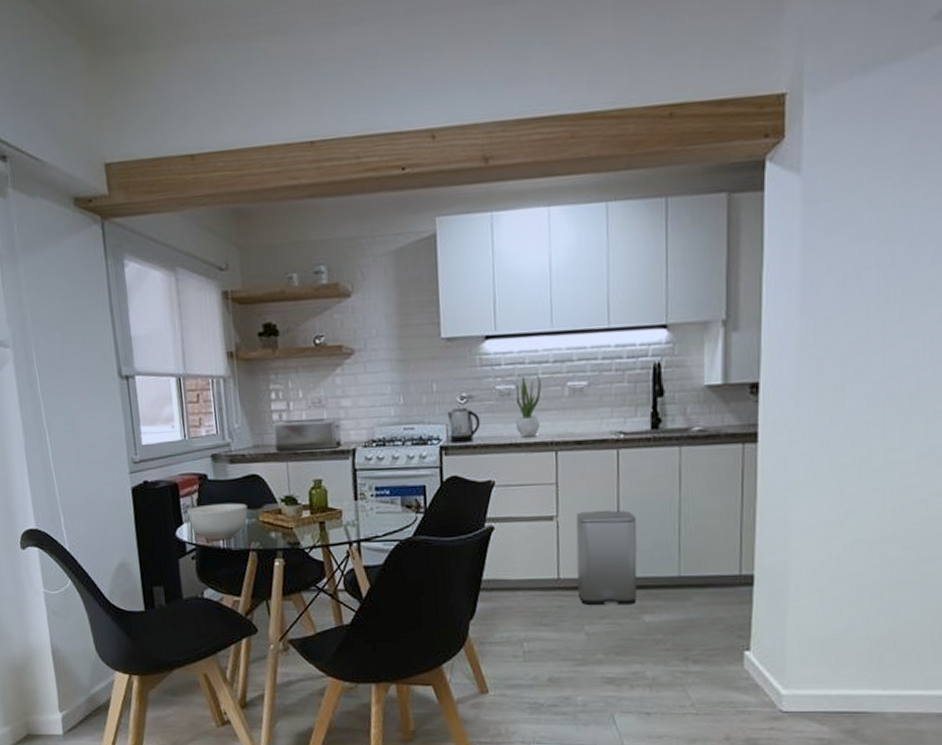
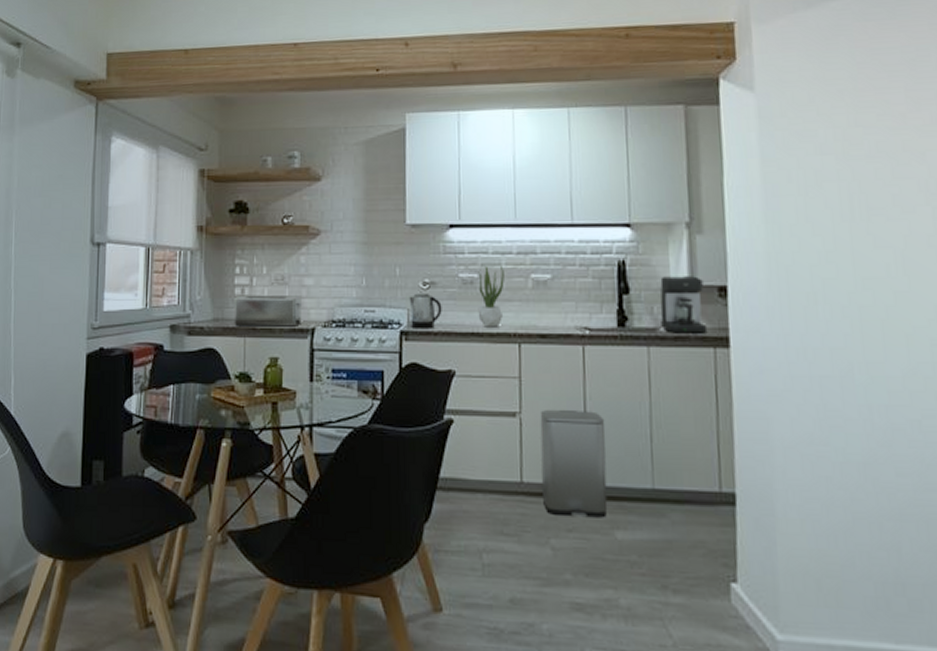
bowl: present [187,502,248,540] -> none [139,376,200,414]
coffee maker: none [693,375,738,432] -> present [660,276,708,333]

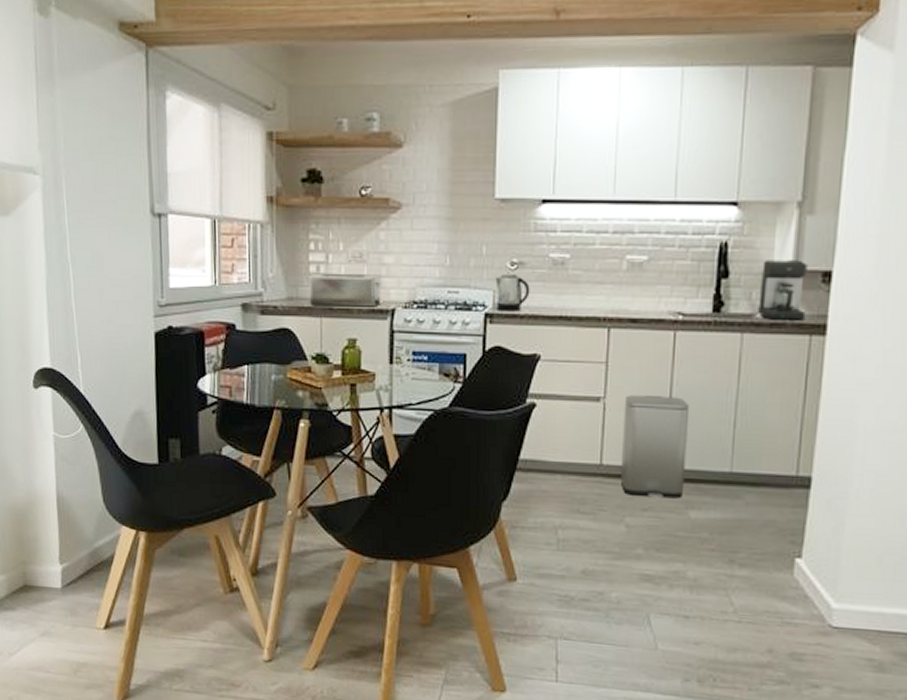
potted plant: present [478,264,504,327] -> none [567,244,598,311]

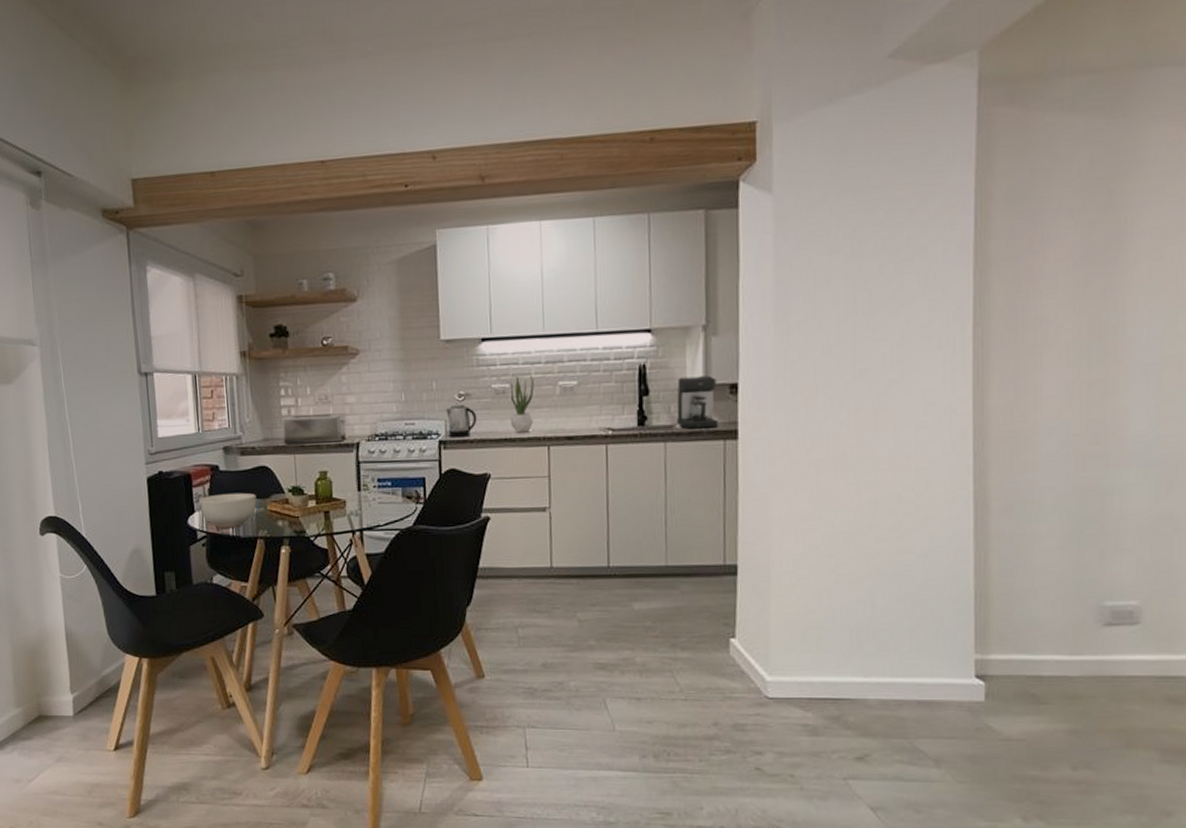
bowl: none [212,356,275,395] -> present [199,492,256,528]
potted plant: none [567,244,598,311] -> present [509,374,534,433]
pedal bin: present [621,395,690,499] -> none [567,502,627,594]

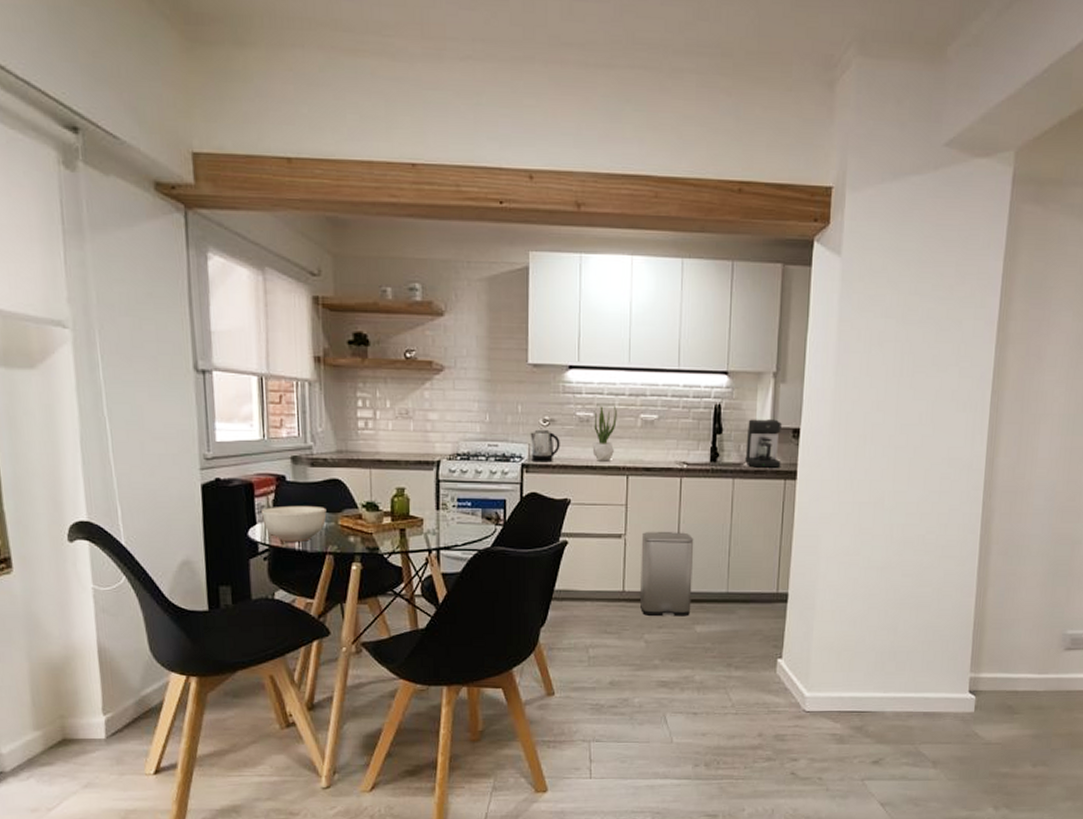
toaster: present [281,413,347,445] -> none [357,428,428,461]
pedal bin: none [567,502,627,594] -> present [640,532,694,617]

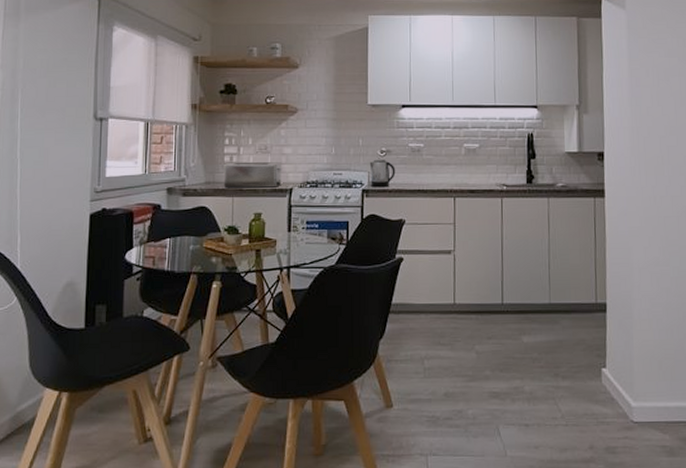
bowl: present [262,505,327,541] -> none [138,230,194,263]
toaster: none [357,428,428,461] -> present [223,161,283,189]
potted plant: present [592,405,617,461] -> none [423,136,444,186]
pedal bin: present [640,532,694,617] -> none [469,247,517,328]
coffee maker: present [745,419,782,468] -> none [557,145,590,188]

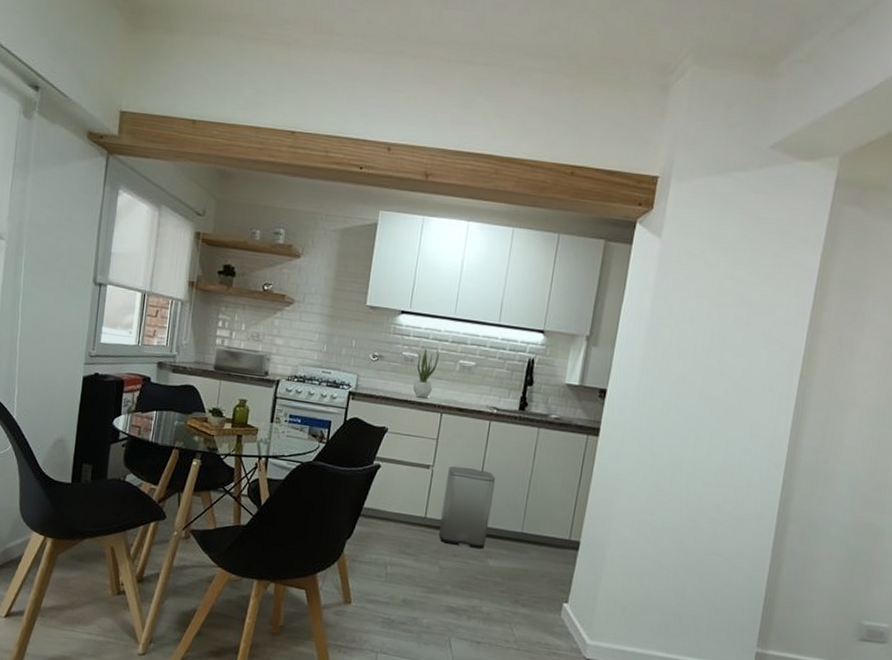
kettle: present [369,159,396,188] -> none [358,363,386,393]
potted plant: none [423,136,444,186] -> present [412,347,439,399]
pedal bin: none [469,247,517,328] -> present [439,466,496,550]

